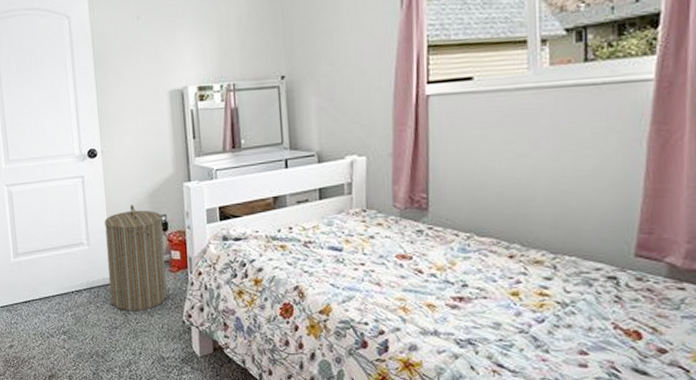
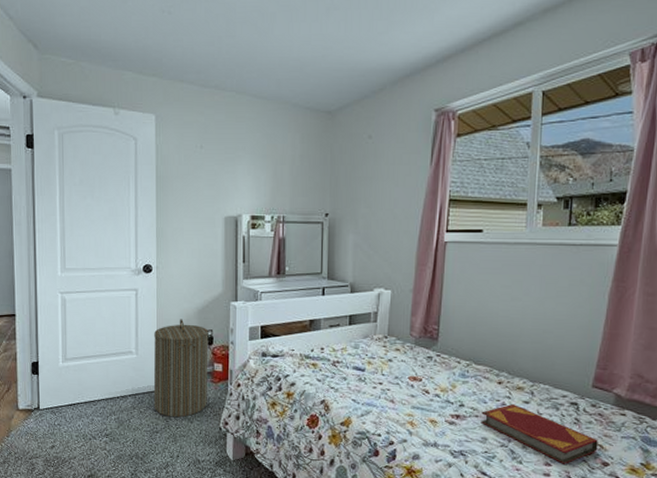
hardback book: none [490,282,650,352] -> present [481,404,598,464]

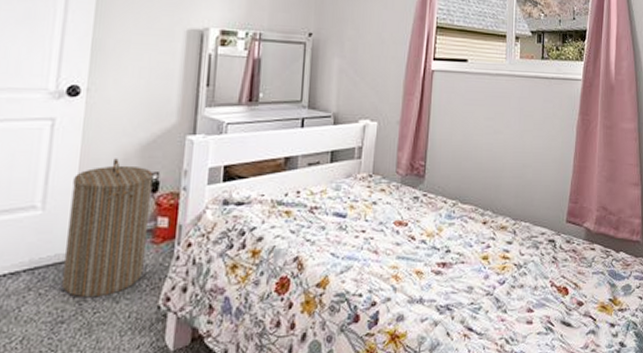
hardback book: present [481,404,598,464] -> none [467,246,573,309]

